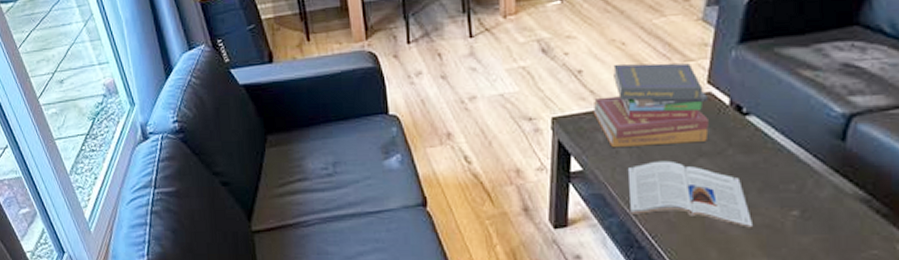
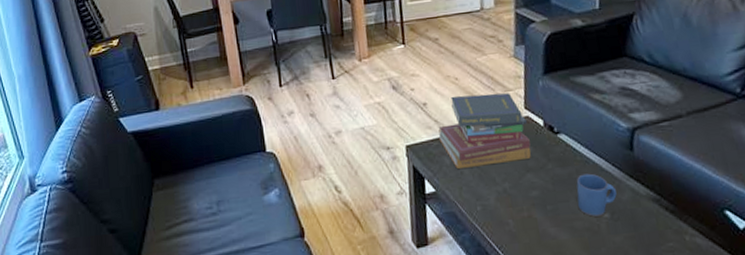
magazine: present [627,160,754,228] -> none [471,177,577,232]
mug: none [759,163,813,213] -> present [576,173,617,217]

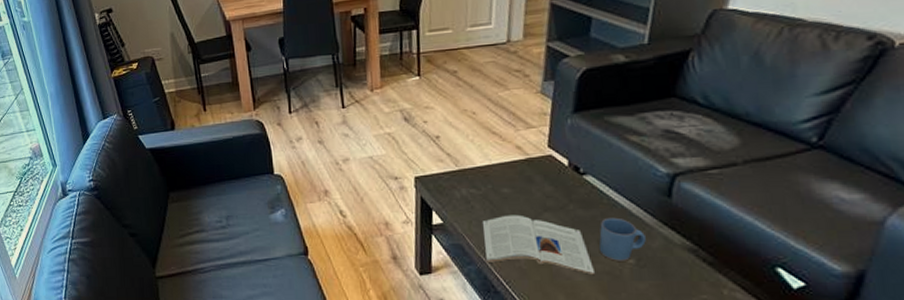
books: present [438,93,531,170] -> none [450,129,552,204]
magazine: none [471,177,577,232] -> present [482,214,596,275]

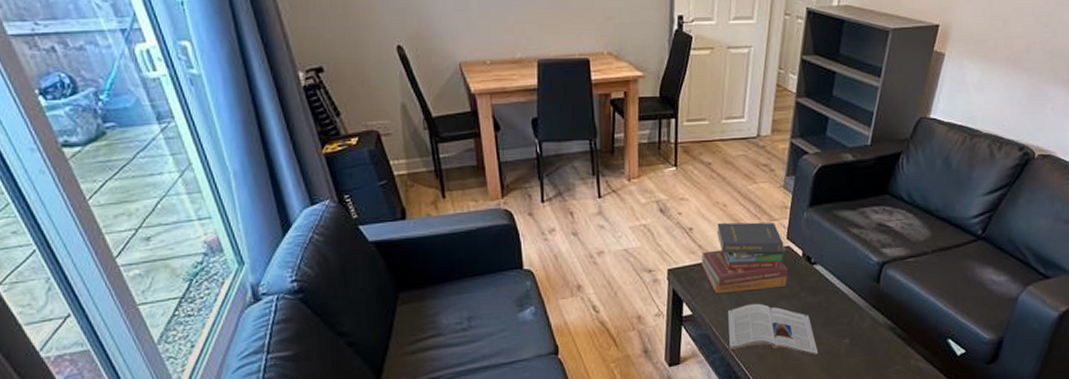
books: none [450,129,552,204] -> present [701,222,789,295]
mug: present [598,217,646,261] -> none [822,302,858,342]

